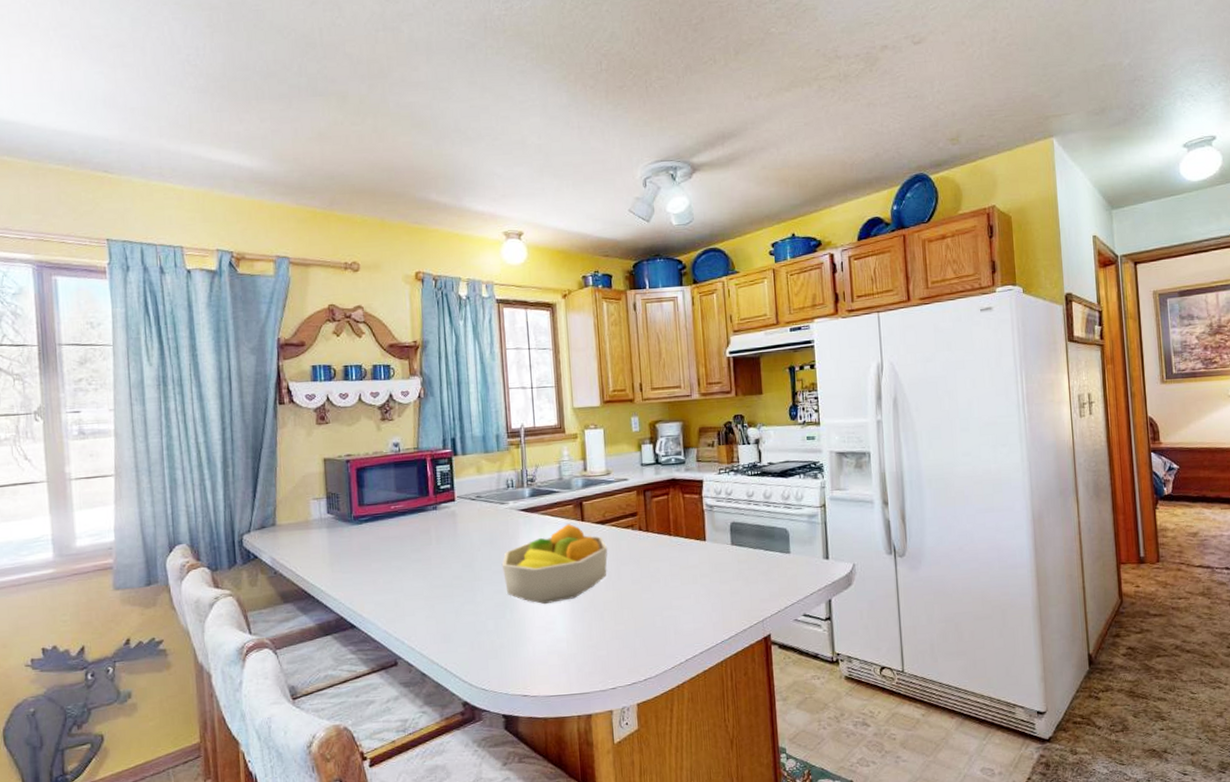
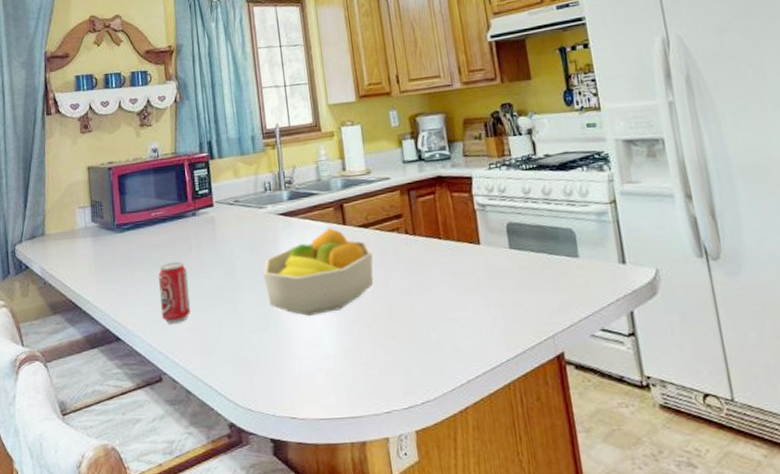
beverage can: none [397,553,429,612] -> present [158,261,191,324]

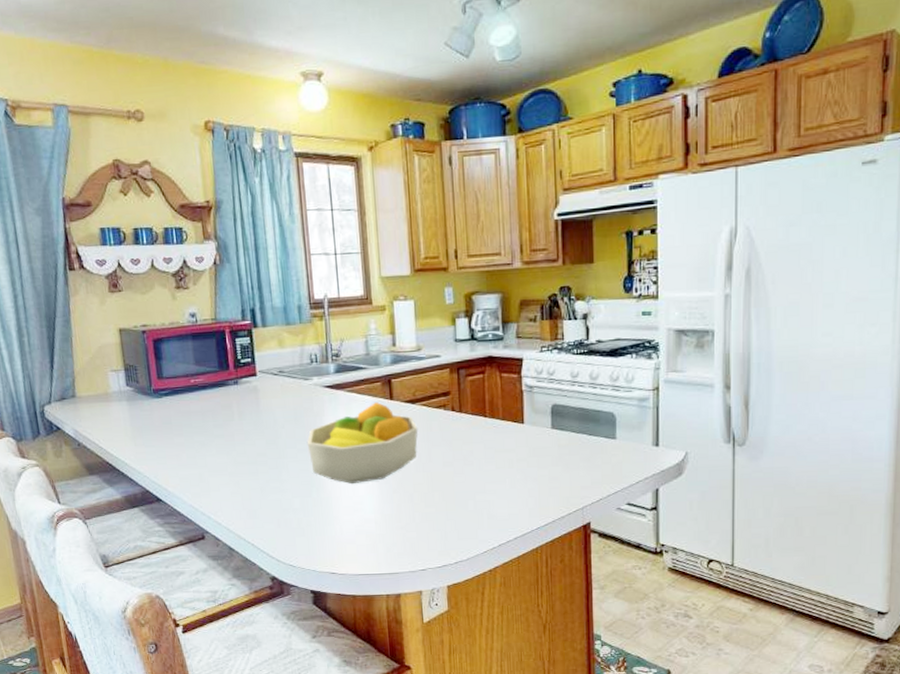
beverage can: present [158,261,191,324] -> none [199,428,233,487]

